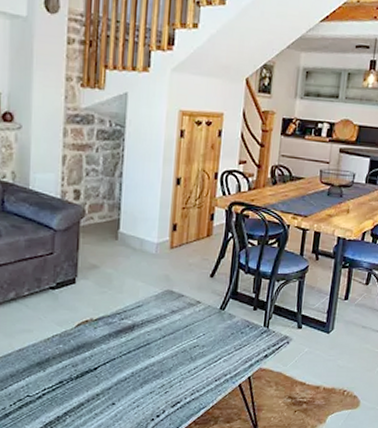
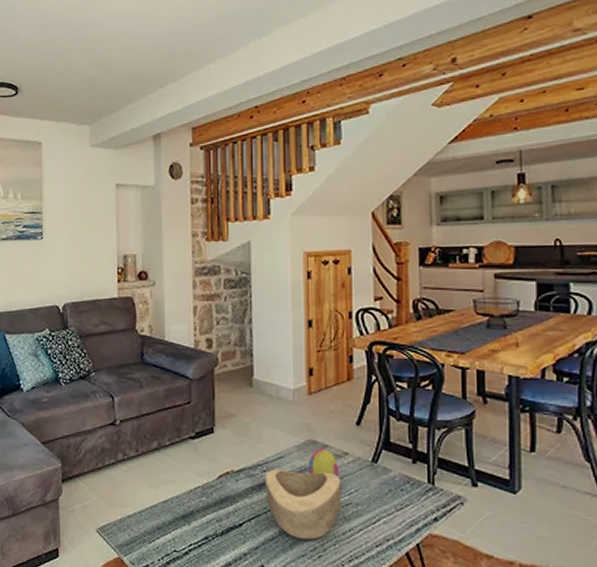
decorative bowl: none [121,318,192,378] -> present [264,470,342,540]
decorative egg: none [162,298,191,323] -> present [307,448,340,477]

